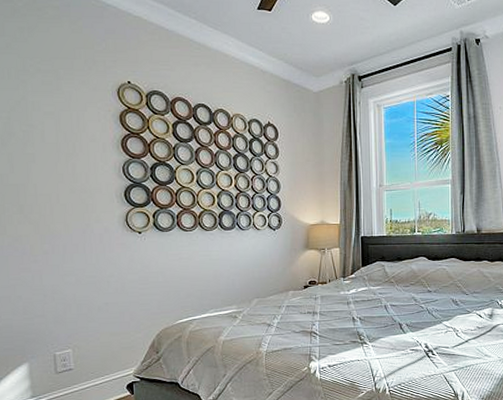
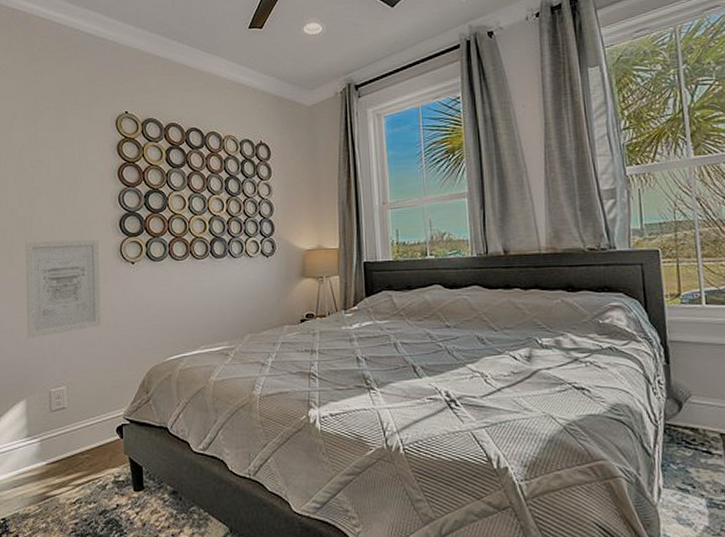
wall art: none [19,208,108,305] -> present [25,239,101,339]

